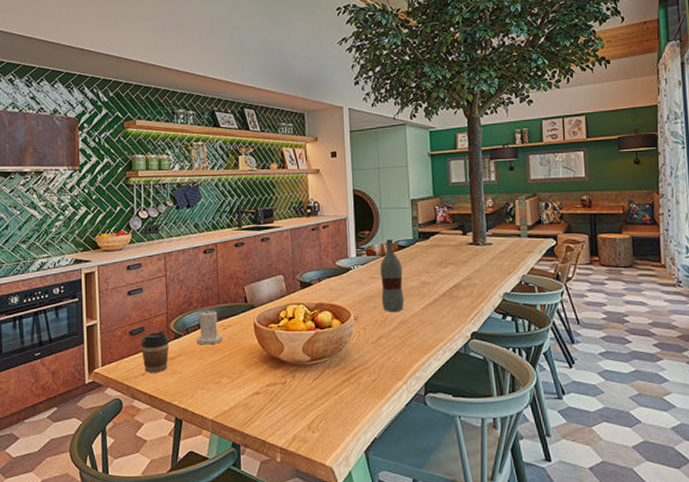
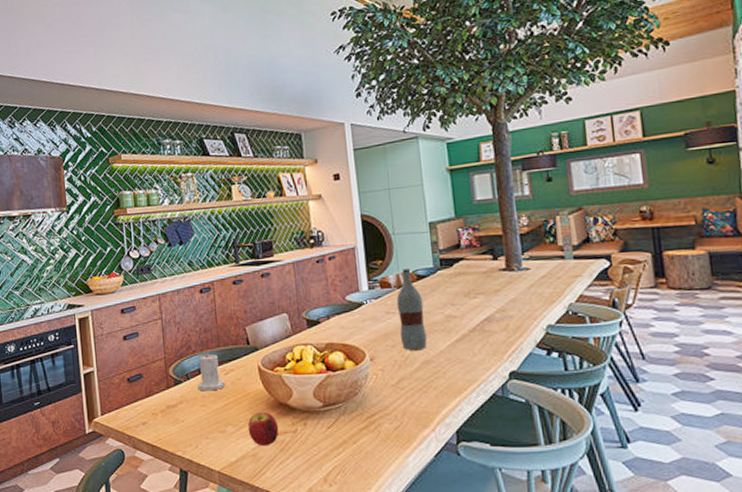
coffee cup: present [140,330,170,373] -> none [139,376,170,422]
fruit: none [241,365,270,396] -> present [247,412,279,445]

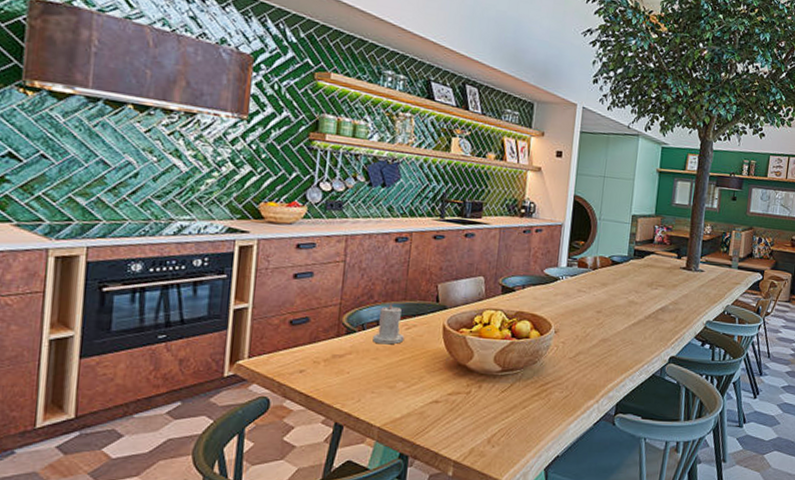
fruit: present [247,412,279,445] -> none [419,371,453,404]
bottle: present [396,269,427,350] -> none [585,253,613,328]

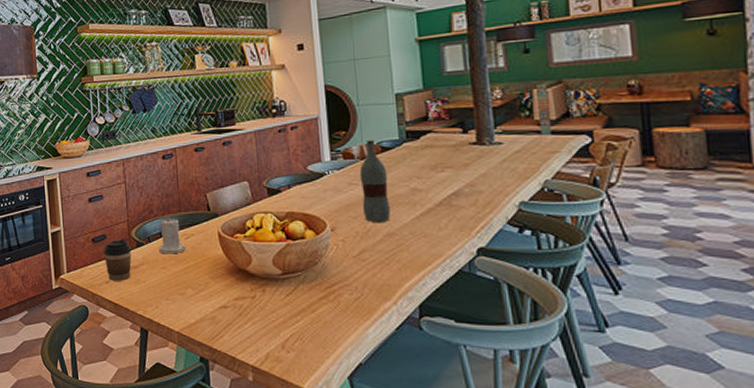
coffee cup: none [302,322,340,371] -> present [103,238,132,281]
bottle: none [585,253,613,328] -> present [359,140,391,222]

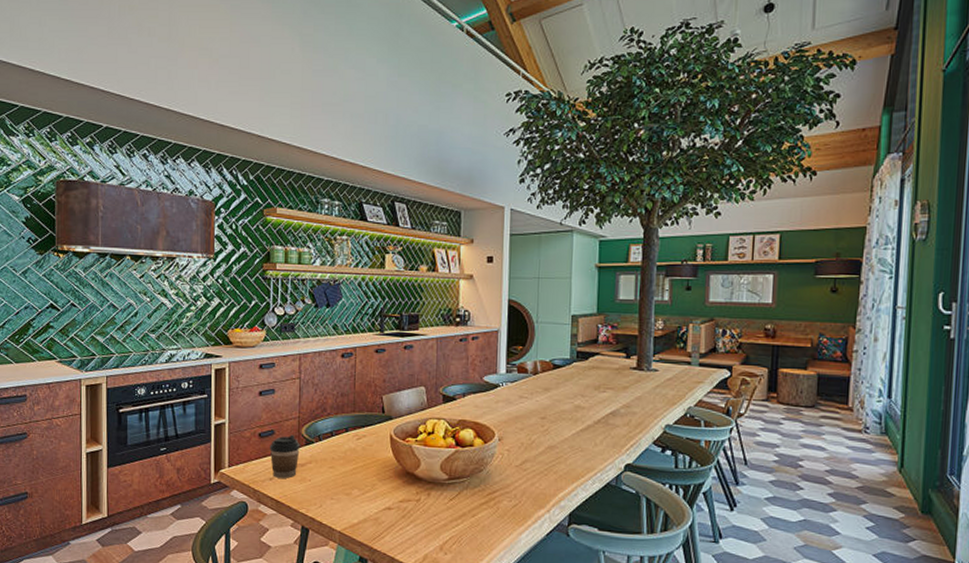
candle: present [159,215,186,254] -> none [329,415,356,454]
bottle: present [359,140,391,222] -> none [529,357,556,435]

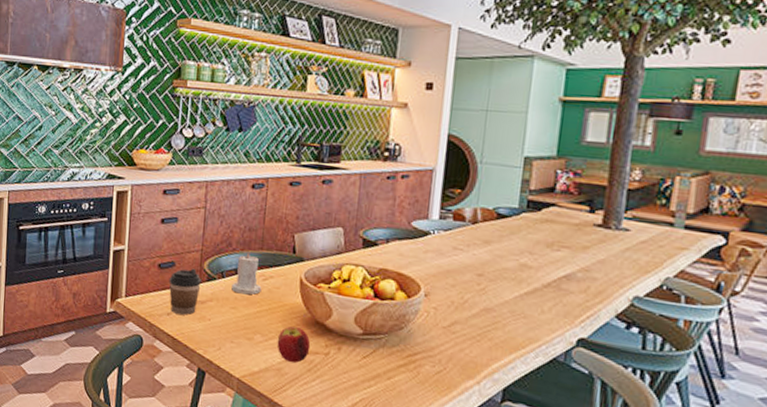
candle: none [329,415,356,454] -> present [231,251,262,295]
fruit: none [373,479,403,511] -> present [277,326,311,363]

